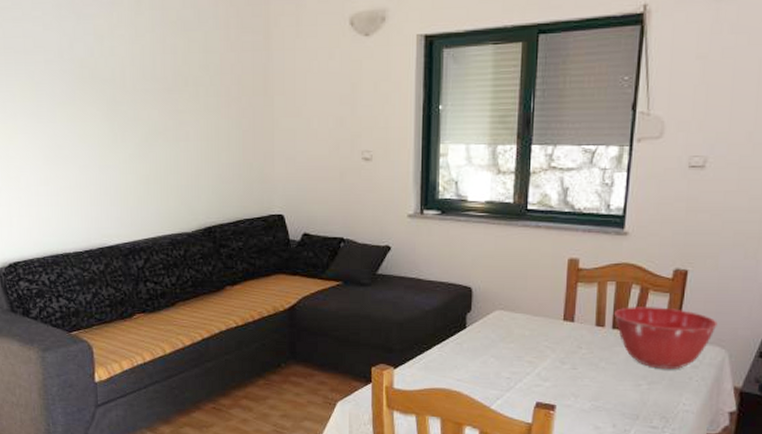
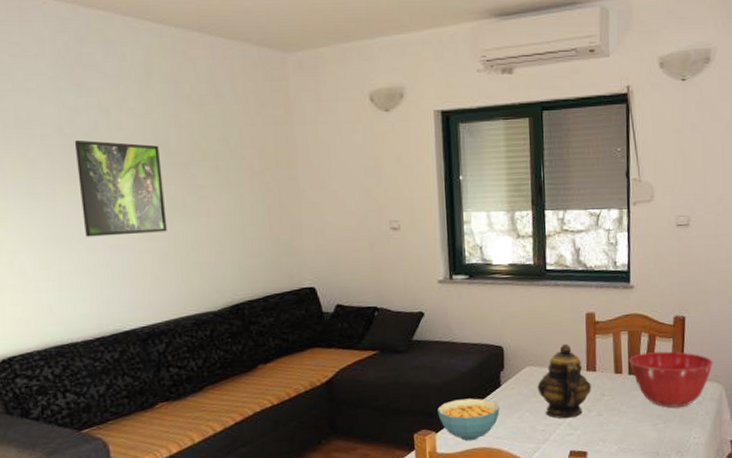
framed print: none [72,65,150,157] -> present [74,139,168,237]
cereal bowl: none [397,337,463,381] -> present [437,398,500,441]
teapot: none [506,289,567,369] -> present [537,343,591,419]

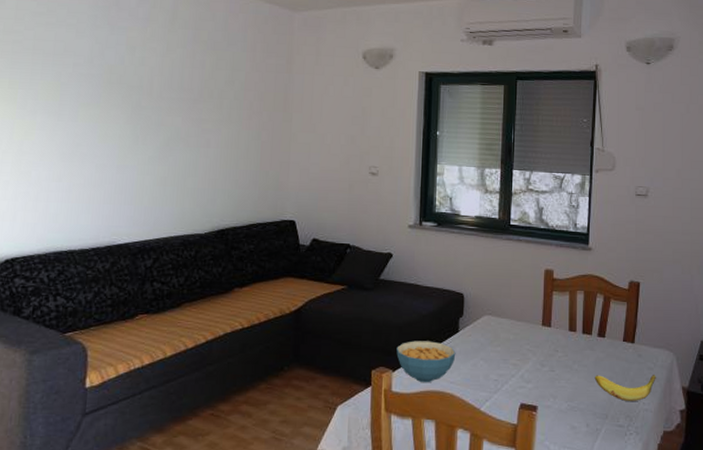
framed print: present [74,139,168,237] -> none [97,70,173,158]
teapot: present [537,343,591,419] -> none [493,297,545,371]
mixing bowl: present [629,351,713,408] -> none [584,314,665,372]
banana: none [643,408,706,437] -> present [594,375,656,401]

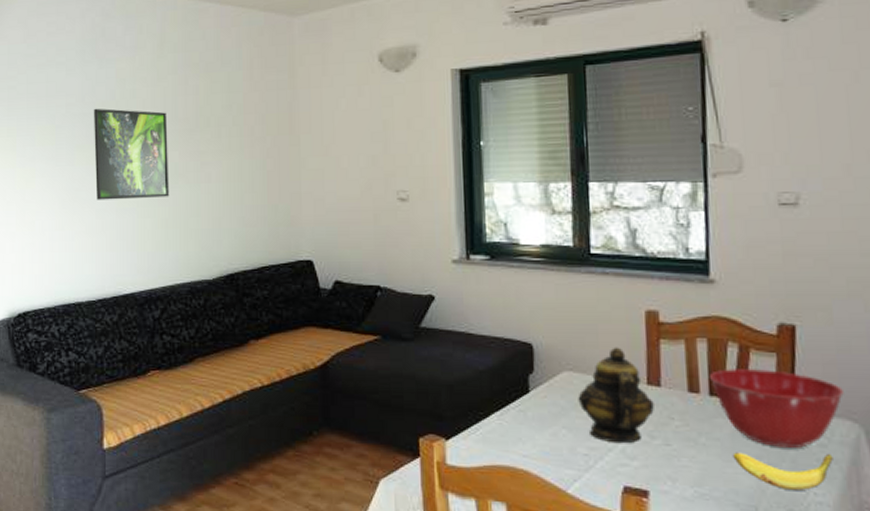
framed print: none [97,70,173,158] -> present [93,108,170,200]
cereal bowl: present [396,340,456,383] -> none [448,402,528,456]
teapot: none [493,297,545,371] -> present [578,347,654,444]
mixing bowl: none [584,314,665,372] -> present [710,369,844,449]

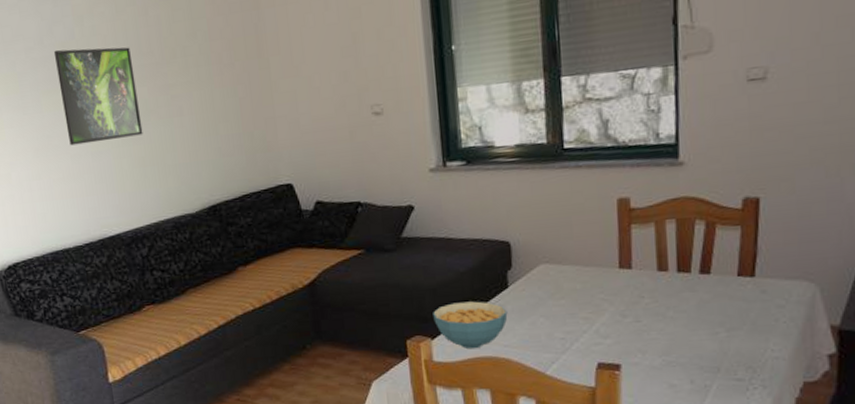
cereal bowl: none [448,402,528,456] -> present [433,301,508,350]
teapot: present [578,347,654,444] -> none [554,236,626,326]
mixing bowl: present [710,369,844,449] -> none [678,242,802,314]
banana: present [732,452,833,490] -> none [698,314,790,349]

